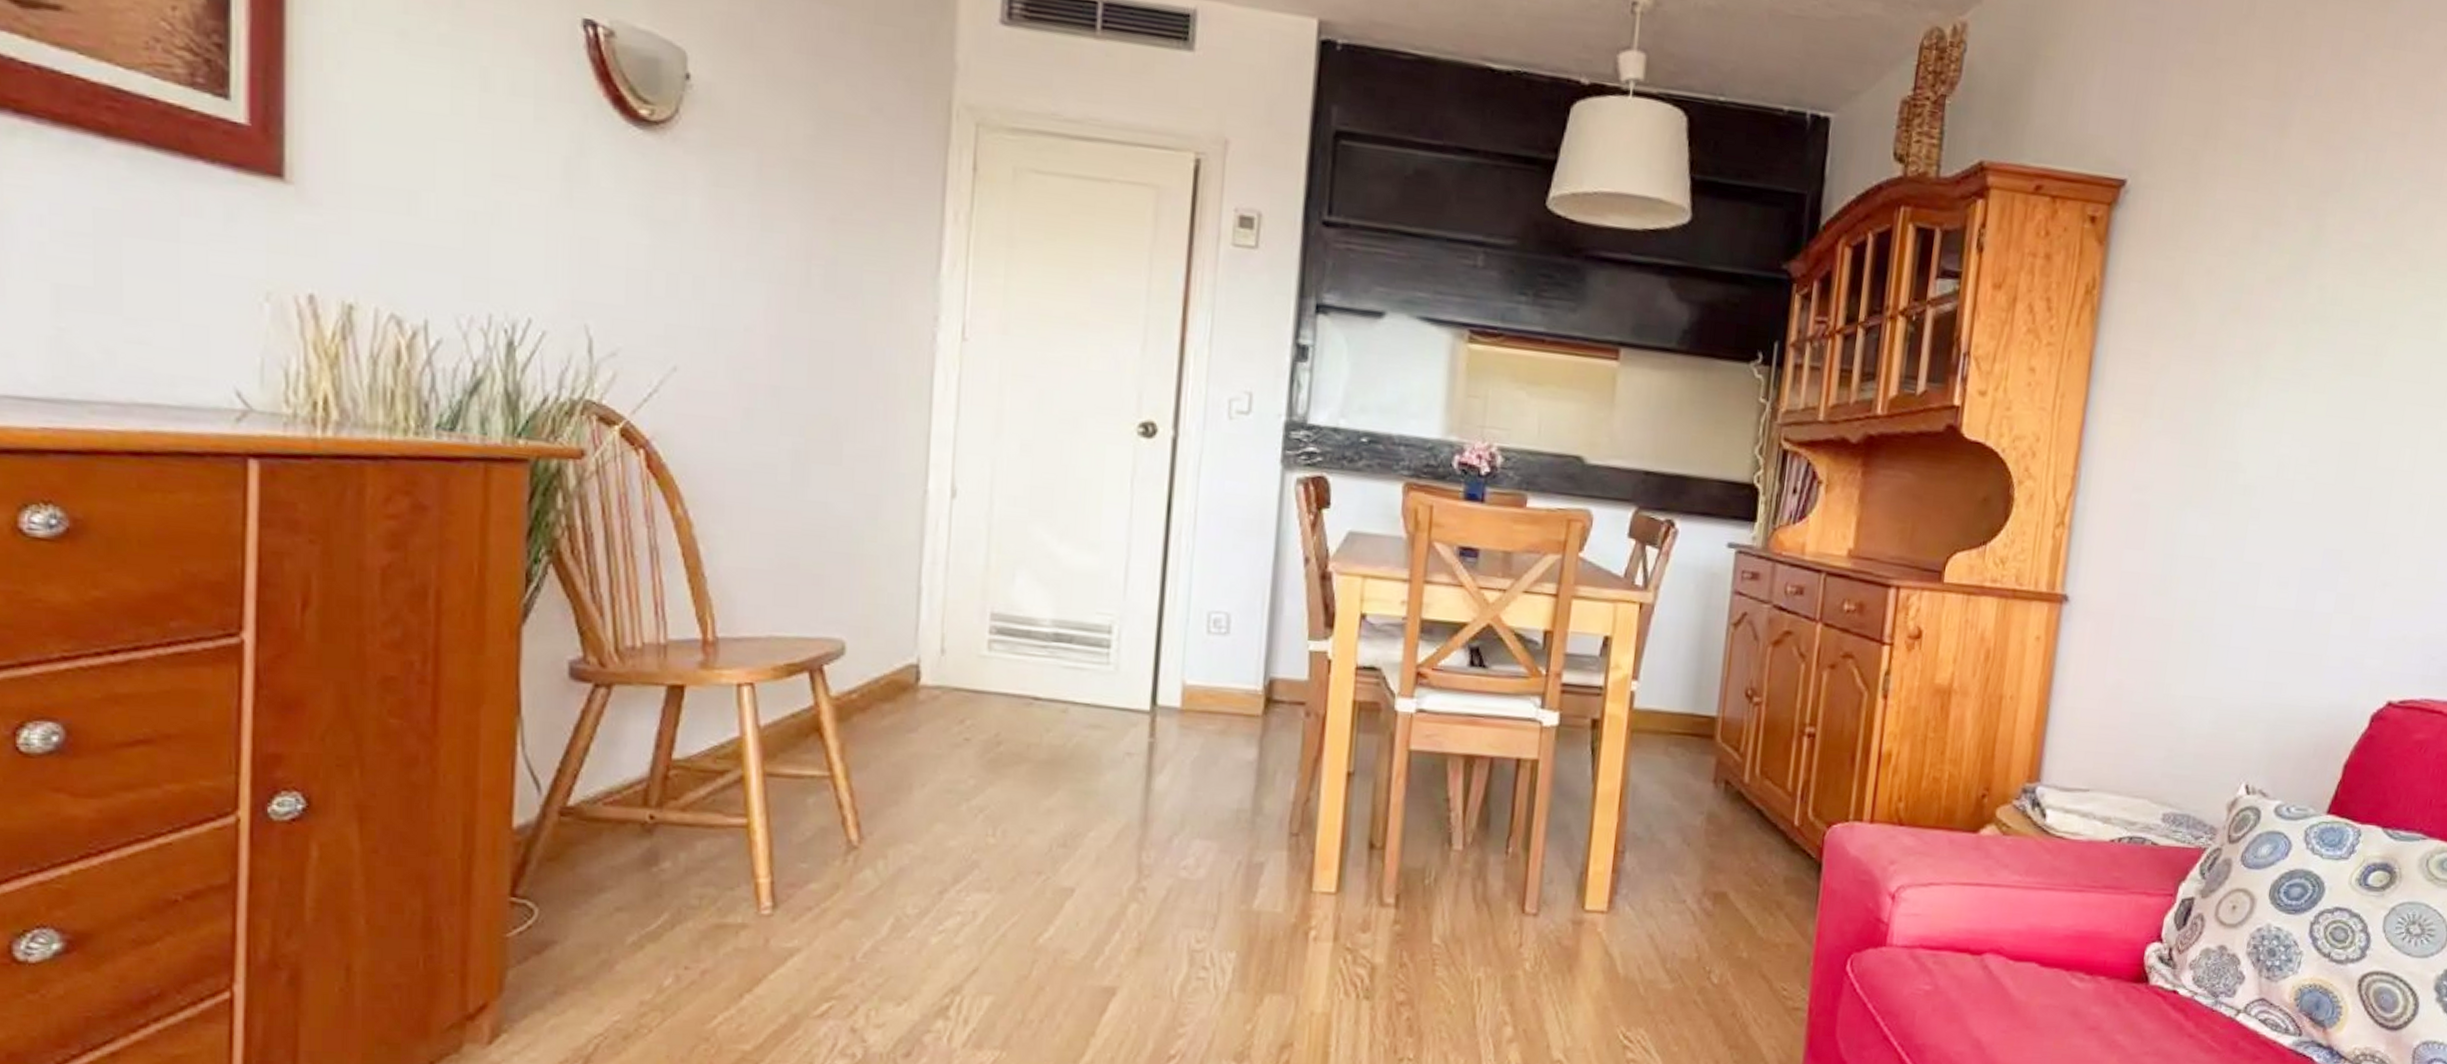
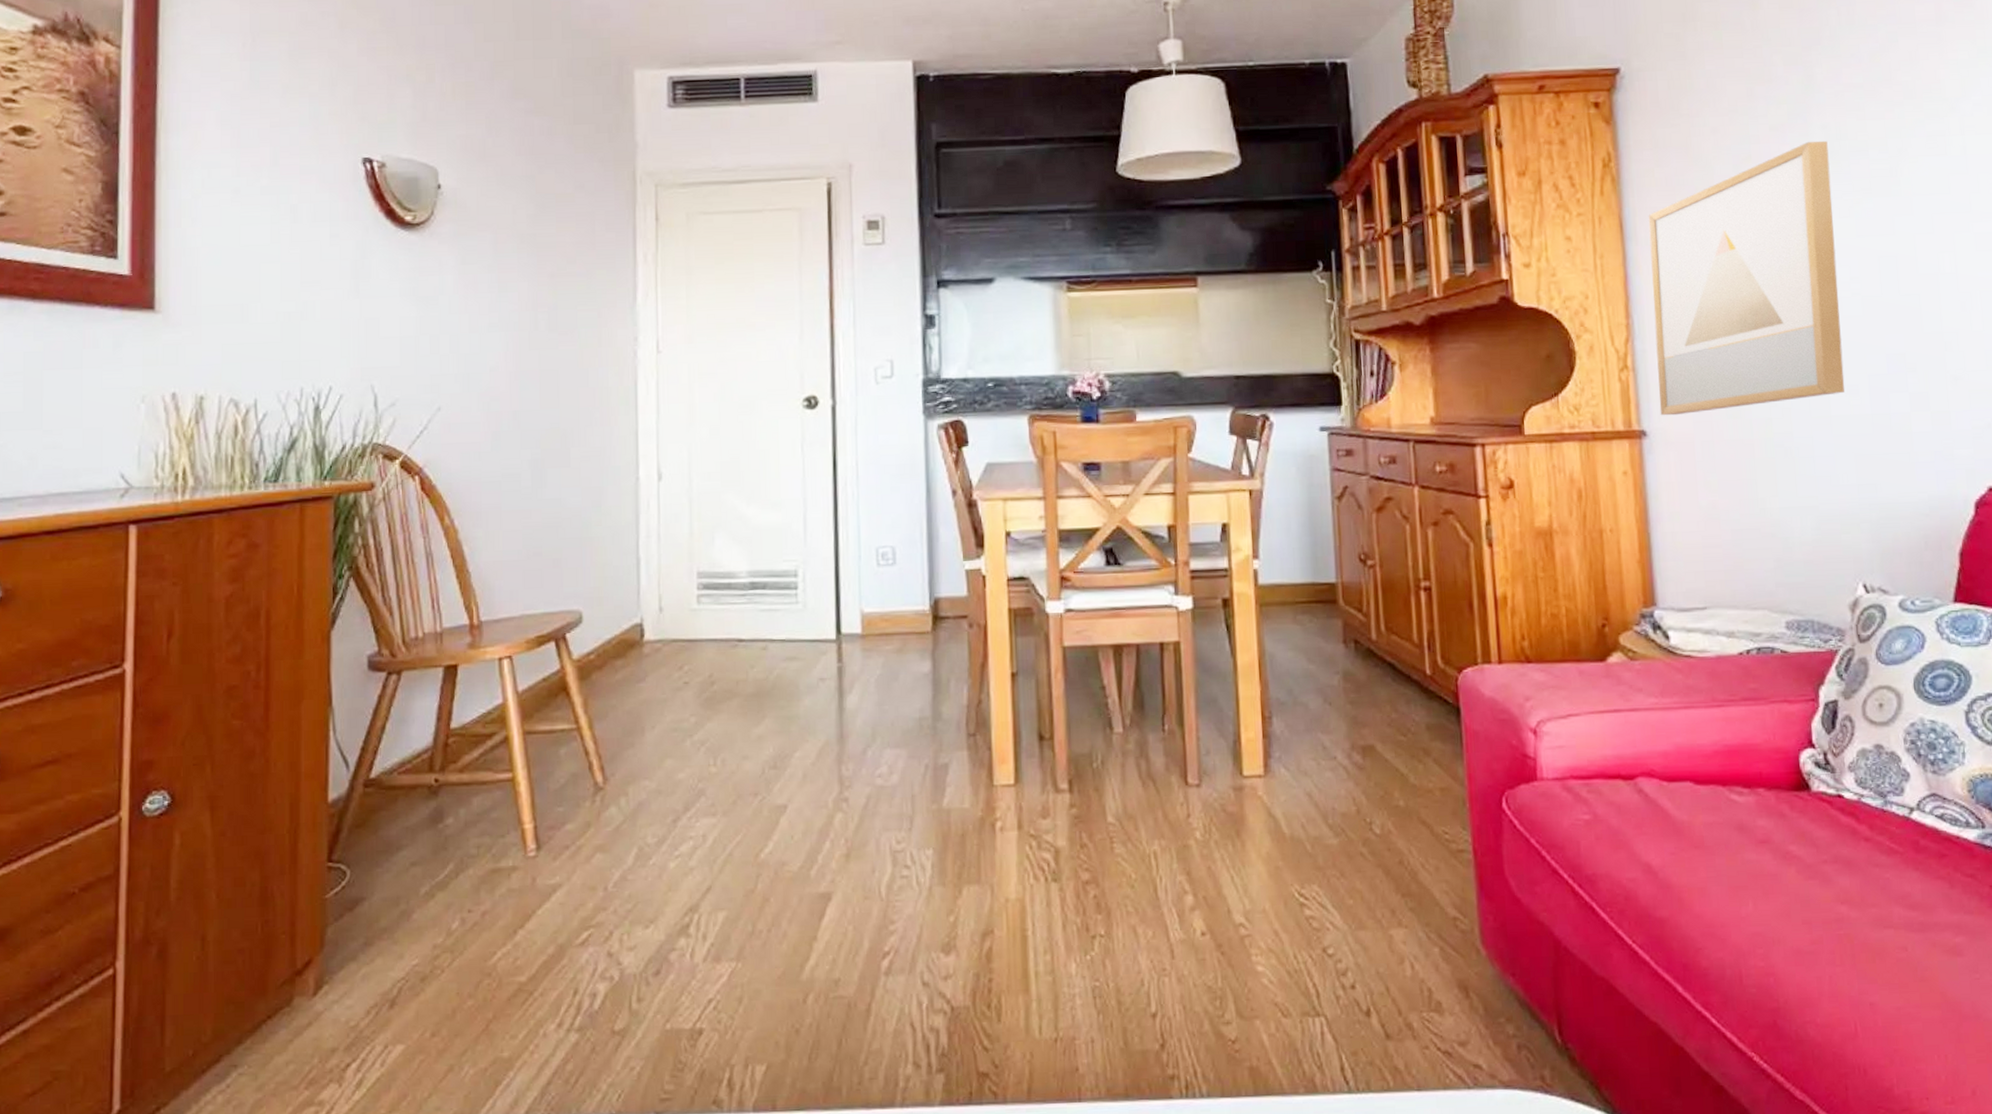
wall art: none [2086,300,2321,584] -> present [1648,140,1845,416]

